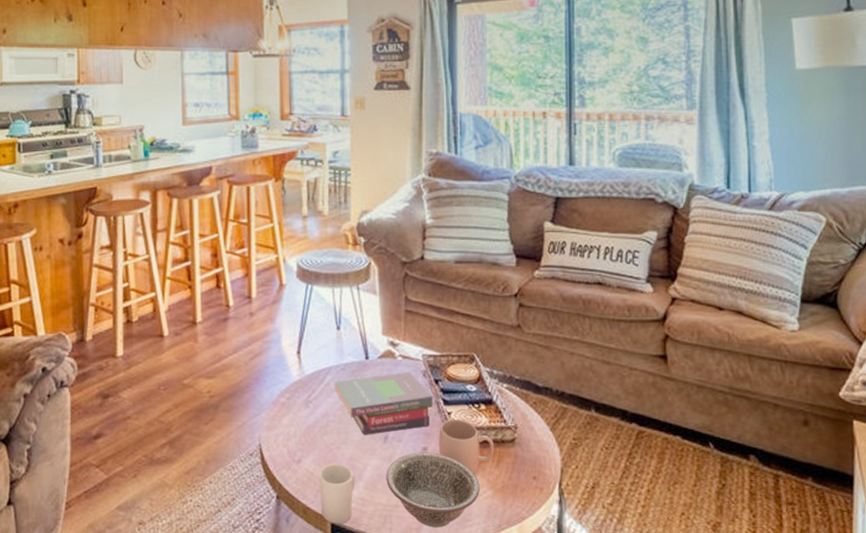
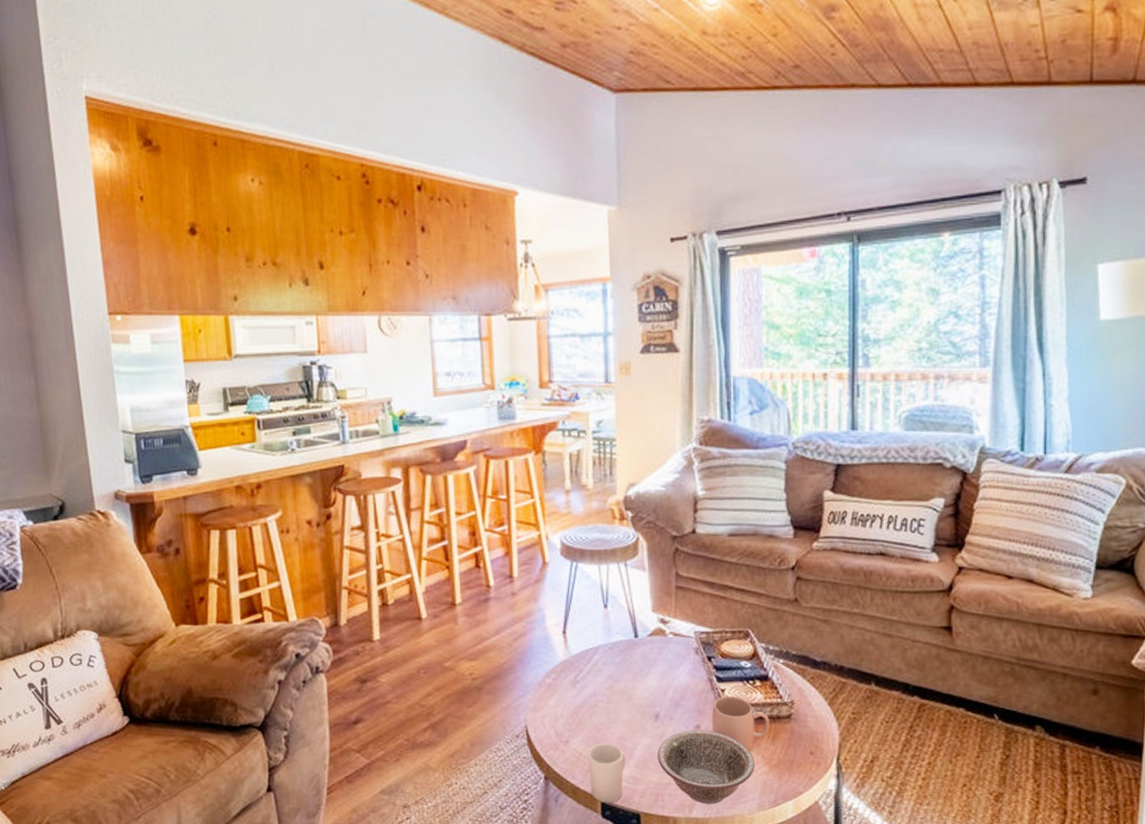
books: present [334,372,433,435] -> none [602,650,706,714]

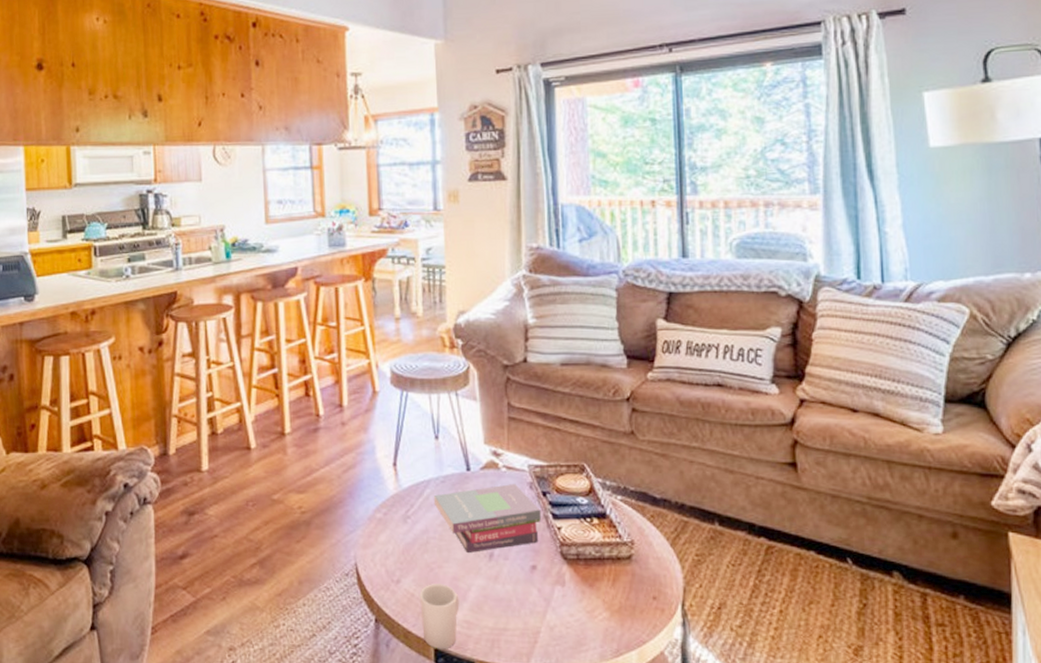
books: none [602,650,706,714] -> present [433,484,541,553]
decorative bowl: present [657,730,754,804] -> none [492,571,595,653]
mug: present [711,697,770,753] -> none [548,535,610,597]

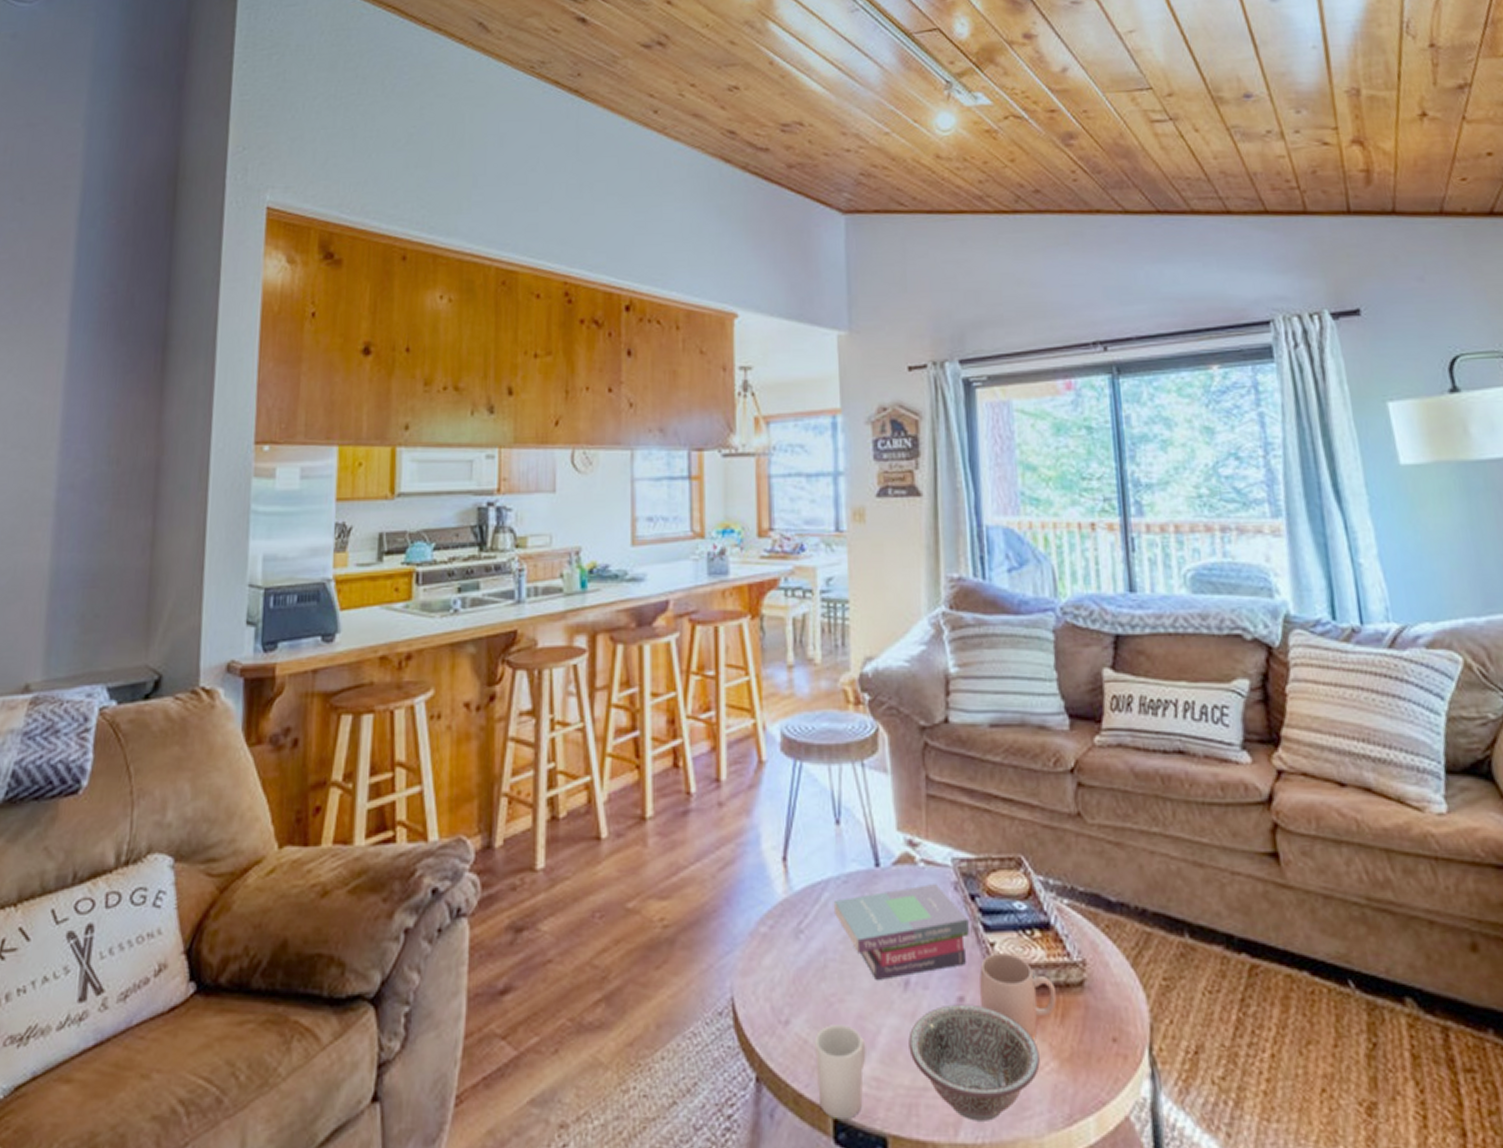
decorative bowl: none [492,571,595,653] -> present [908,1004,1040,1121]
mug: none [548,535,610,597] -> present [978,954,1057,1040]

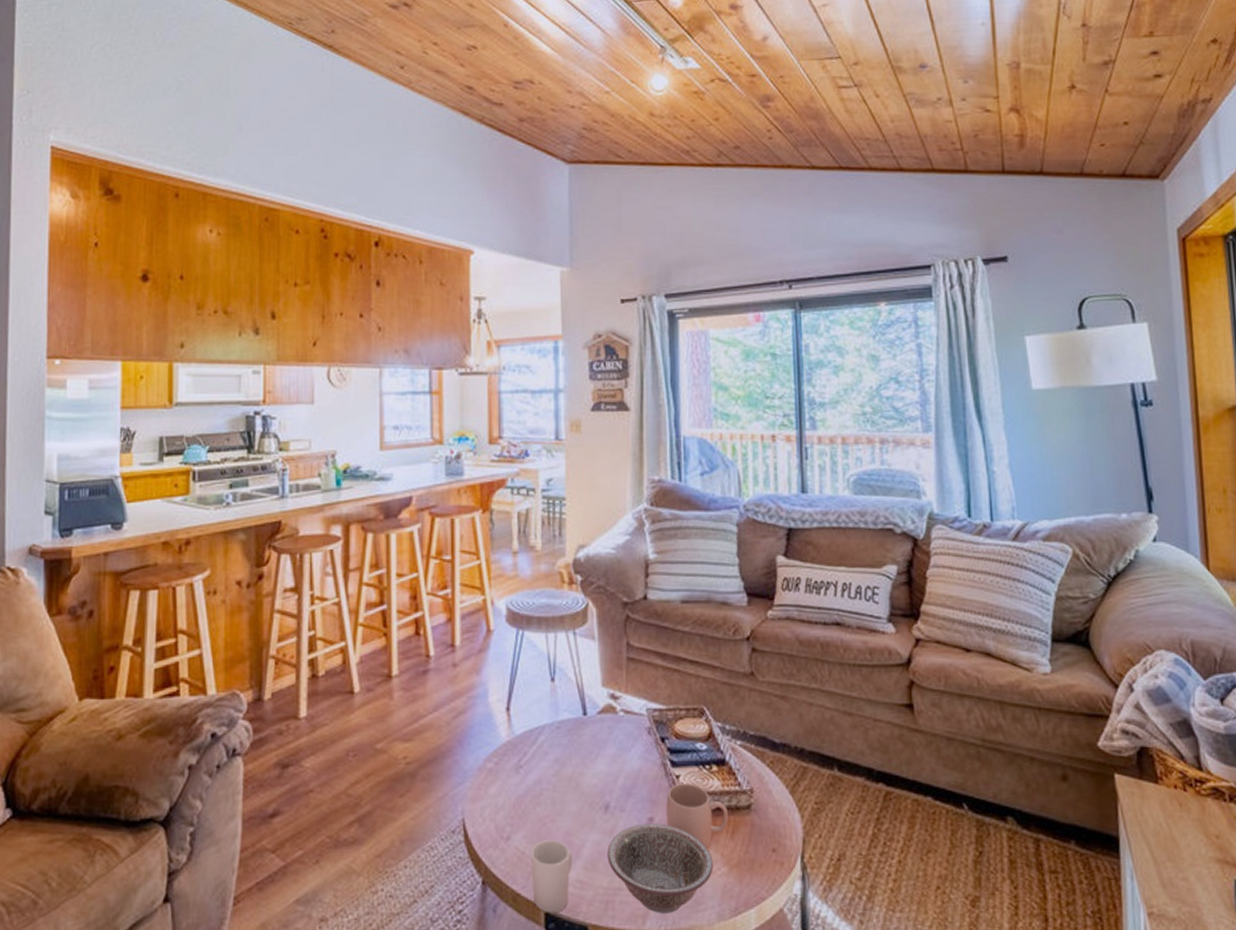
books: present [833,884,969,980] -> none [548,729,659,805]

